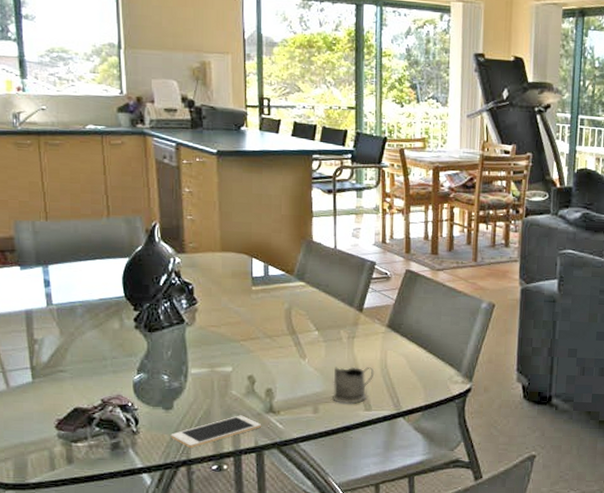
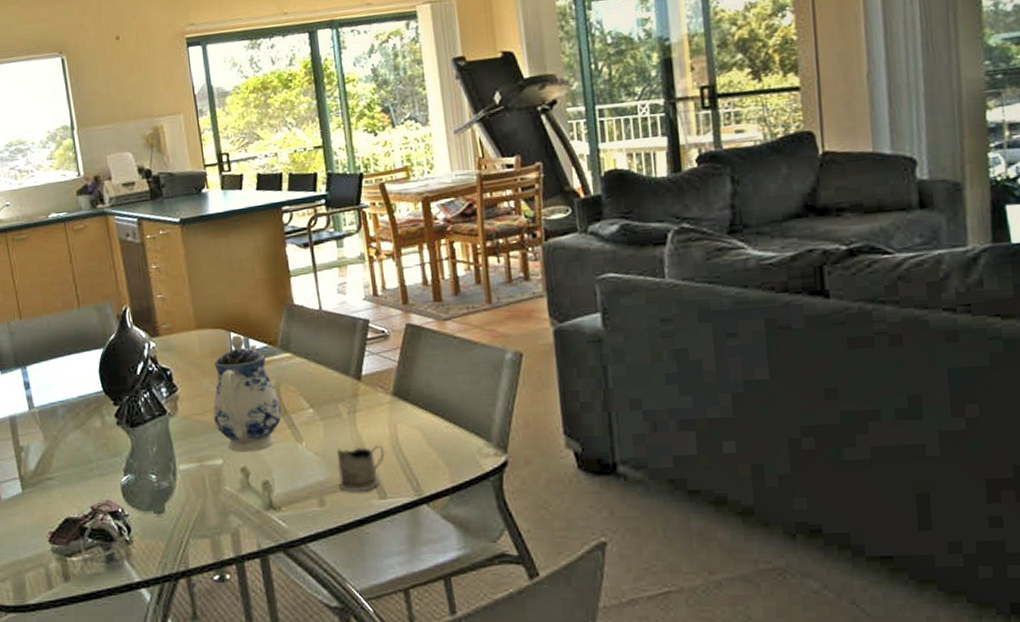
cell phone: present [171,415,261,448] -> none [165,514,262,556]
teapot: none [228,261,290,363] -> present [213,335,282,453]

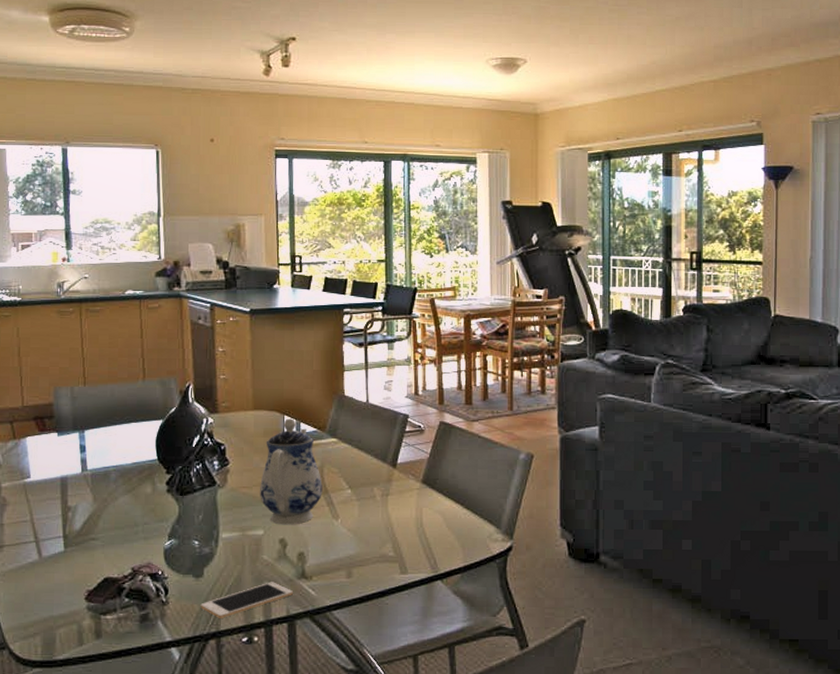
cell phone: none [165,514,262,556] -> present [200,582,293,618]
tea glass holder: present [337,444,385,492] -> none [366,525,410,567]

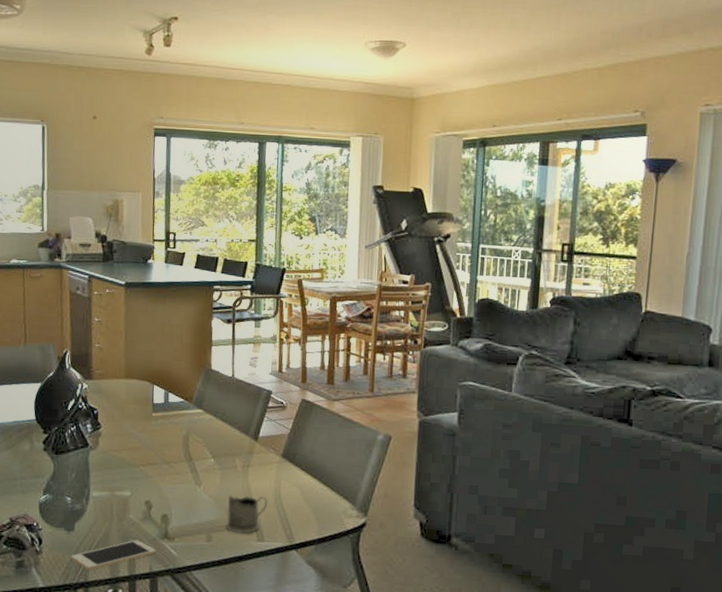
teapot: present [260,418,323,525] -> none [128,388,187,489]
tea glass holder: none [366,525,410,567] -> present [225,495,268,534]

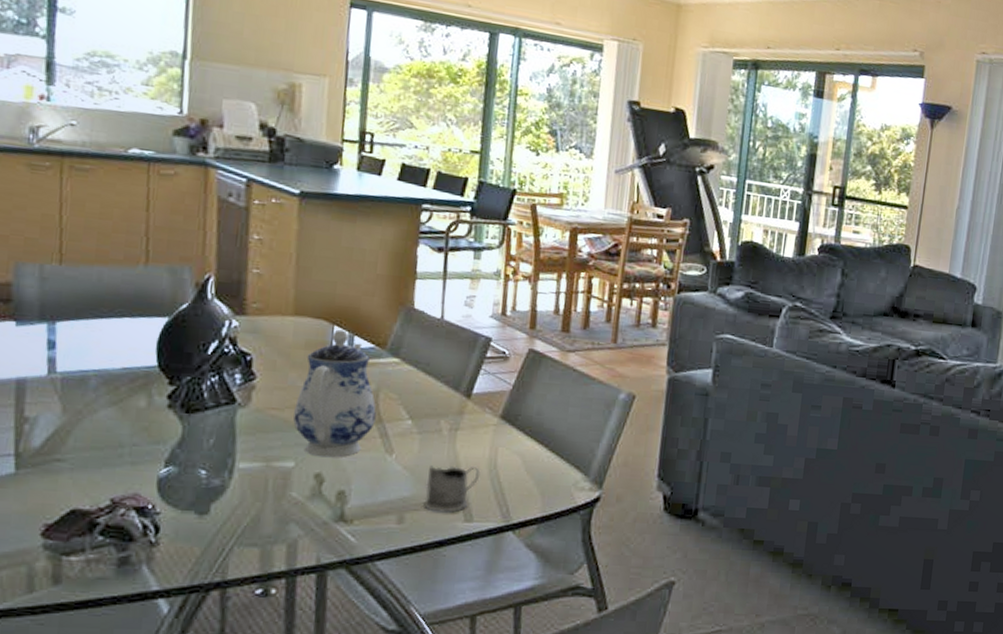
cell phone: present [71,540,156,570] -> none [202,524,327,565]
teapot: none [128,388,187,489] -> present [293,329,376,458]

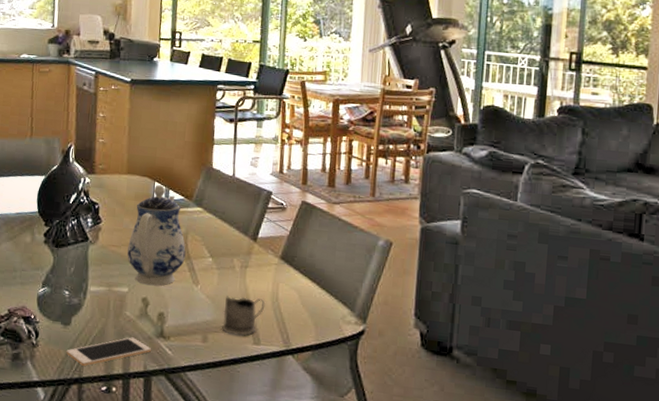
cell phone: none [202,524,327,565] -> present [66,337,151,366]

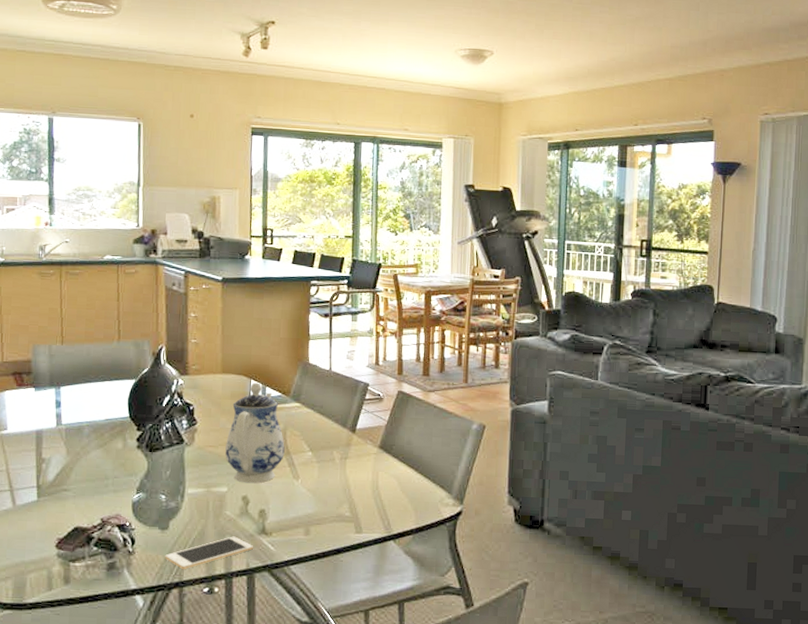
tea glass holder: present [221,296,266,336] -> none [323,487,366,526]

